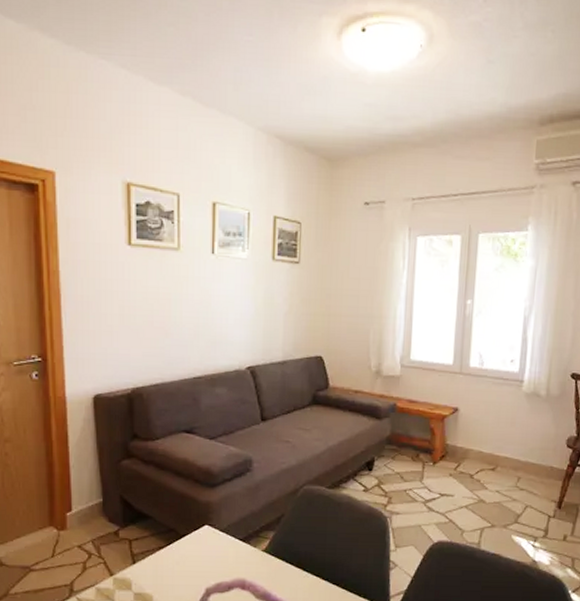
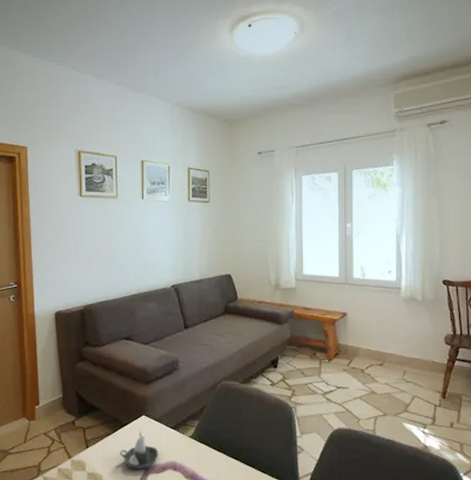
candle: none [176,544,223,589] -> present [120,431,158,470]

